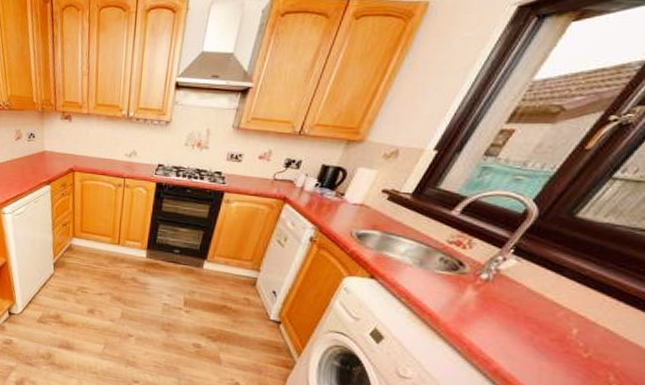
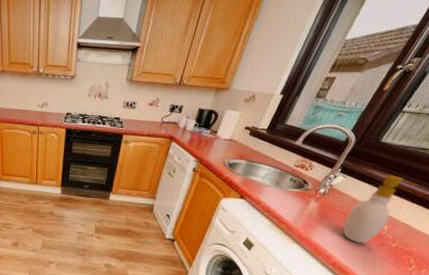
soap bottle: none [511,261,628,350] -> present [343,174,417,244]

